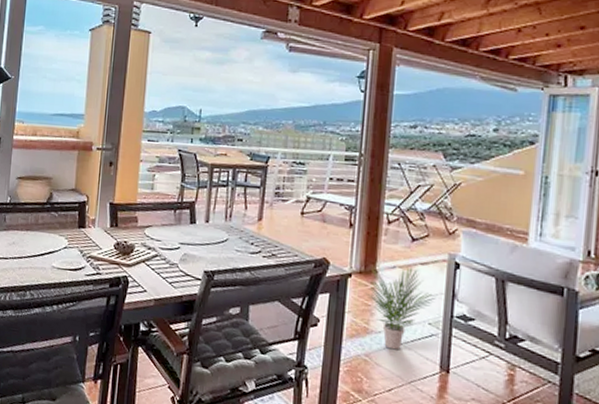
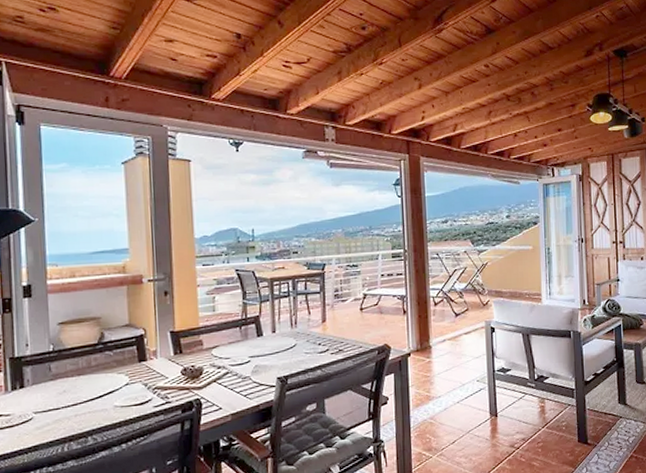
potted plant: present [365,266,436,350] -> none [424,337,480,409]

